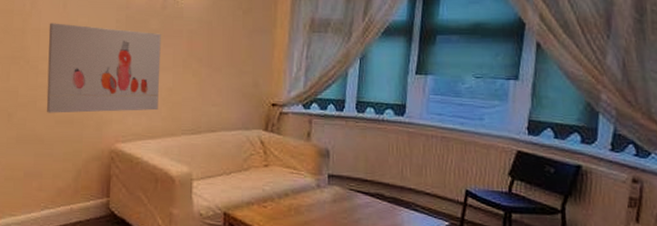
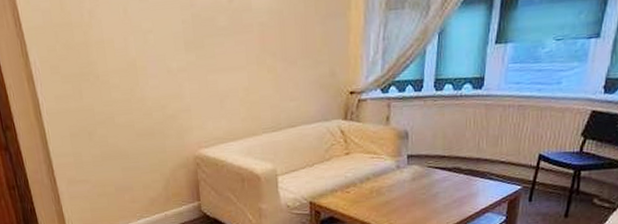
wall art: present [46,23,161,113] -> none [112,30,237,128]

